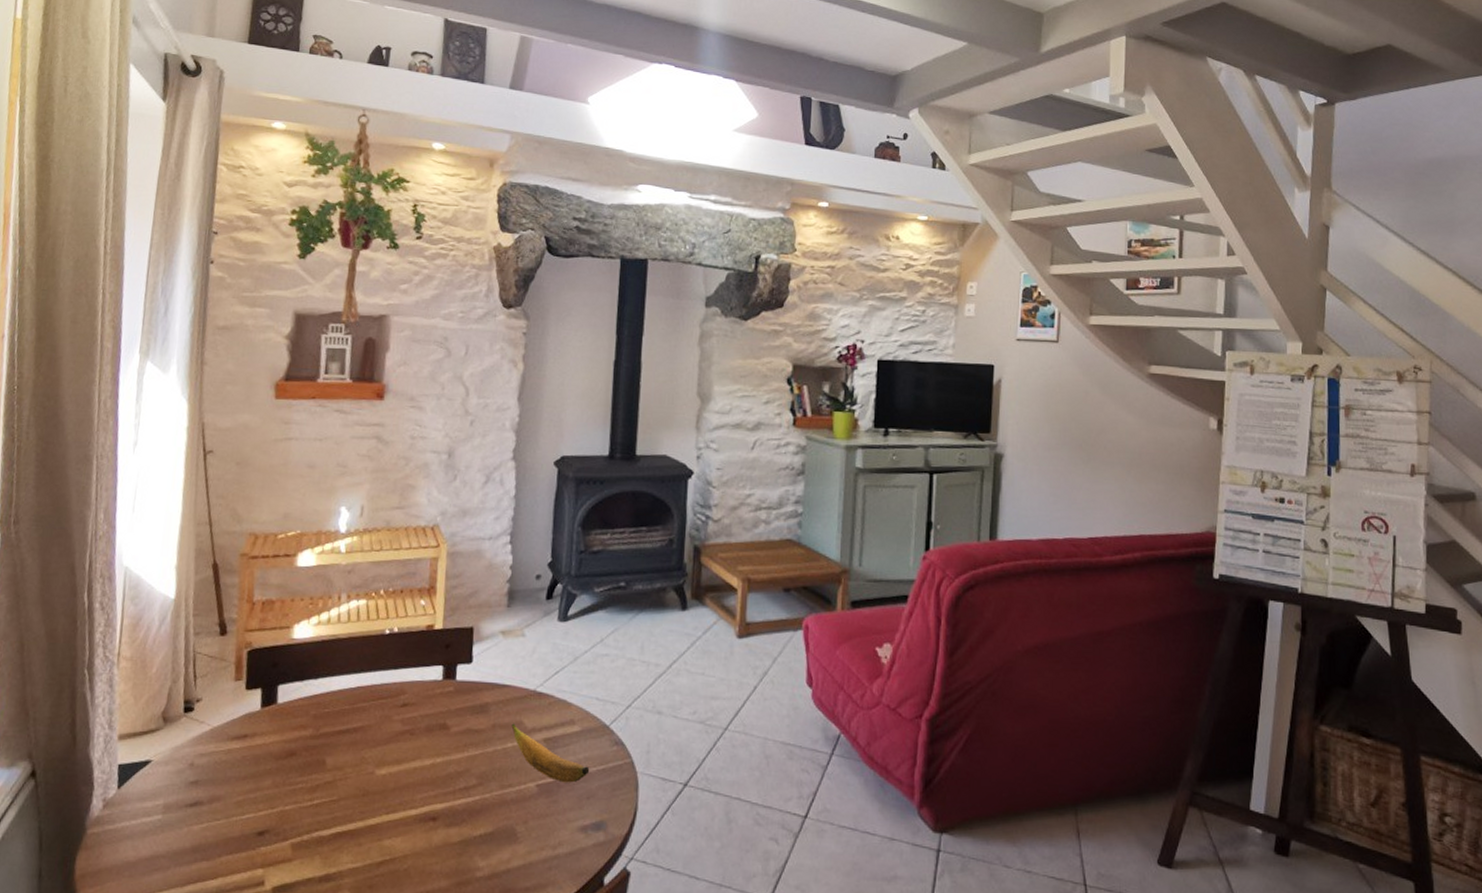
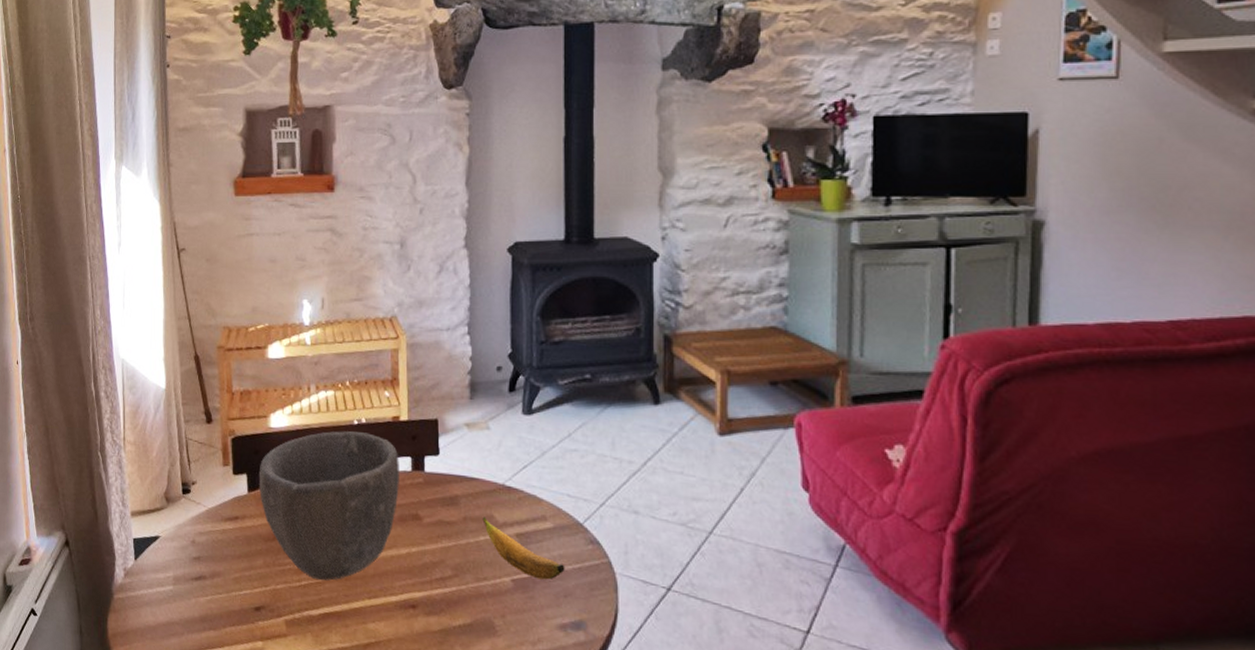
bowl: none [274,641,431,798] -> present [259,431,399,581]

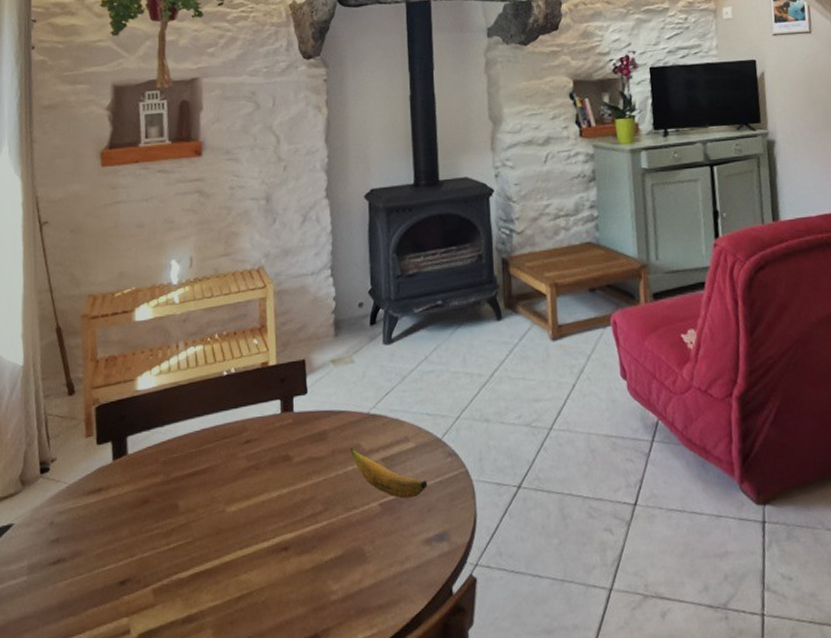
bowl: present [259,431,399,581] -> none [125,382,269,539]

